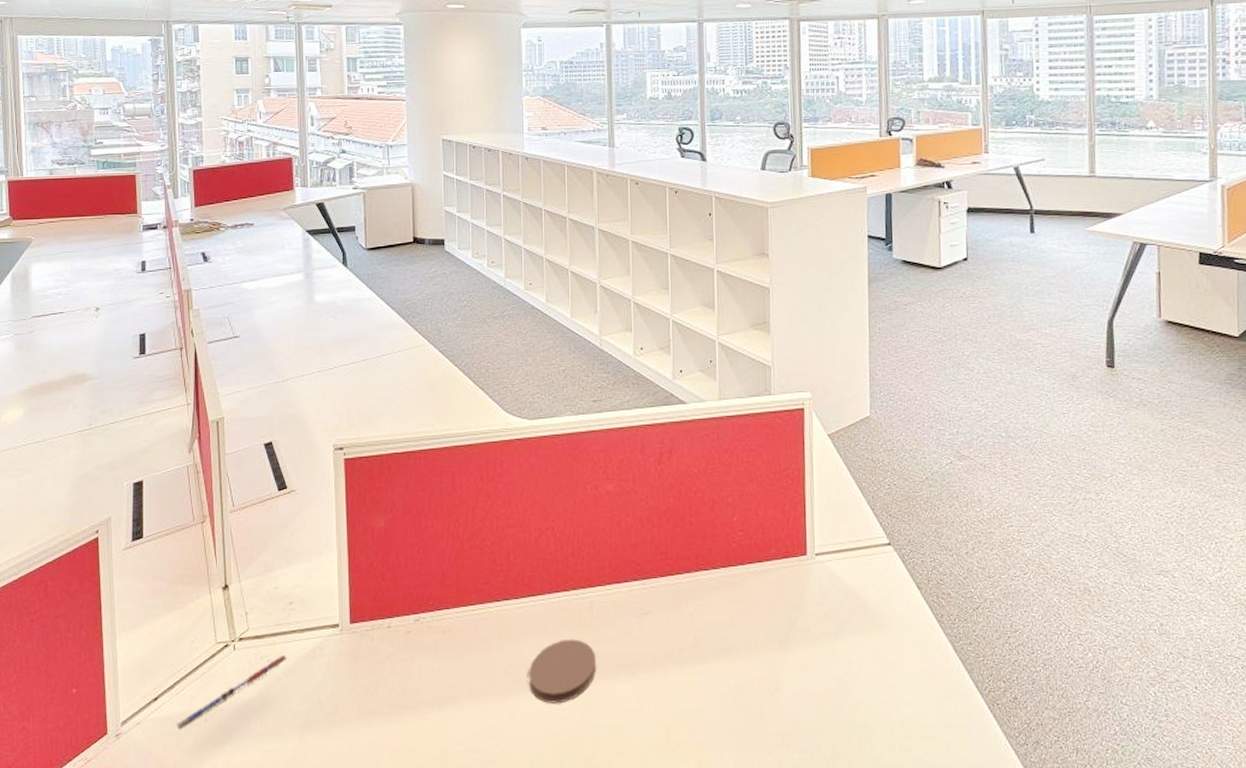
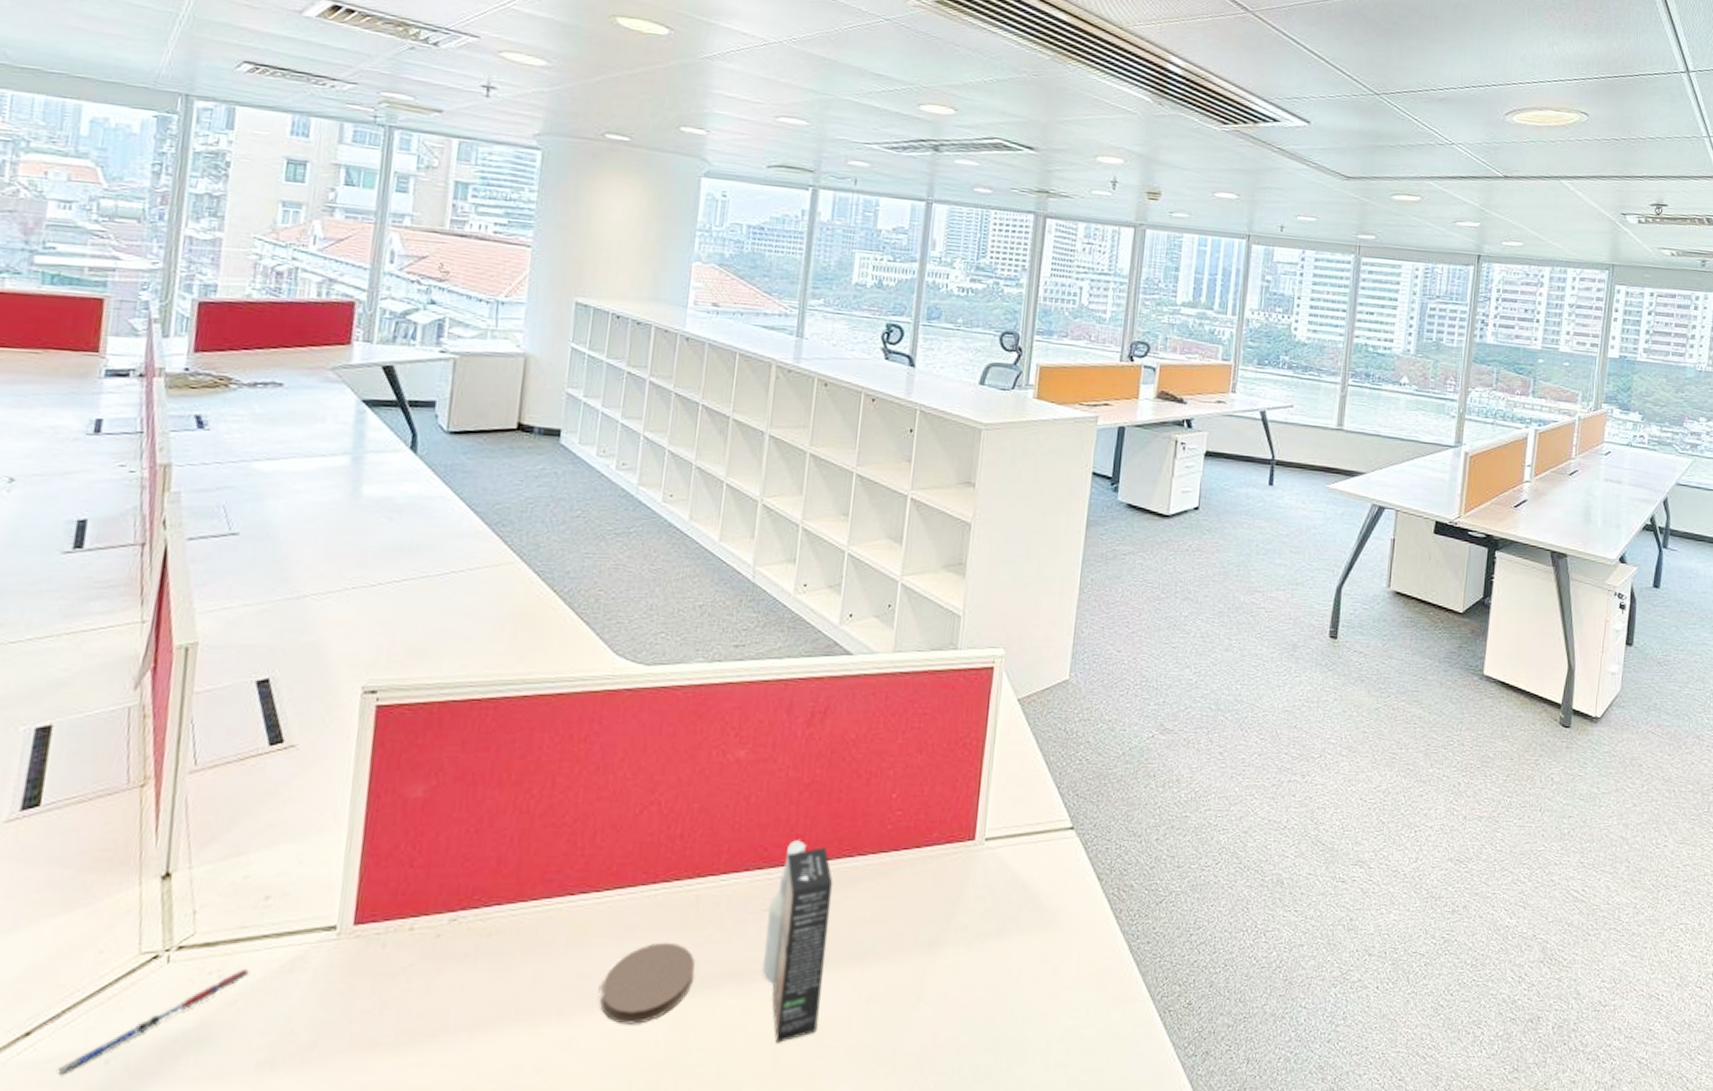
spray bottle: none [646,557,697,722] -> present [761,840,834,1043]

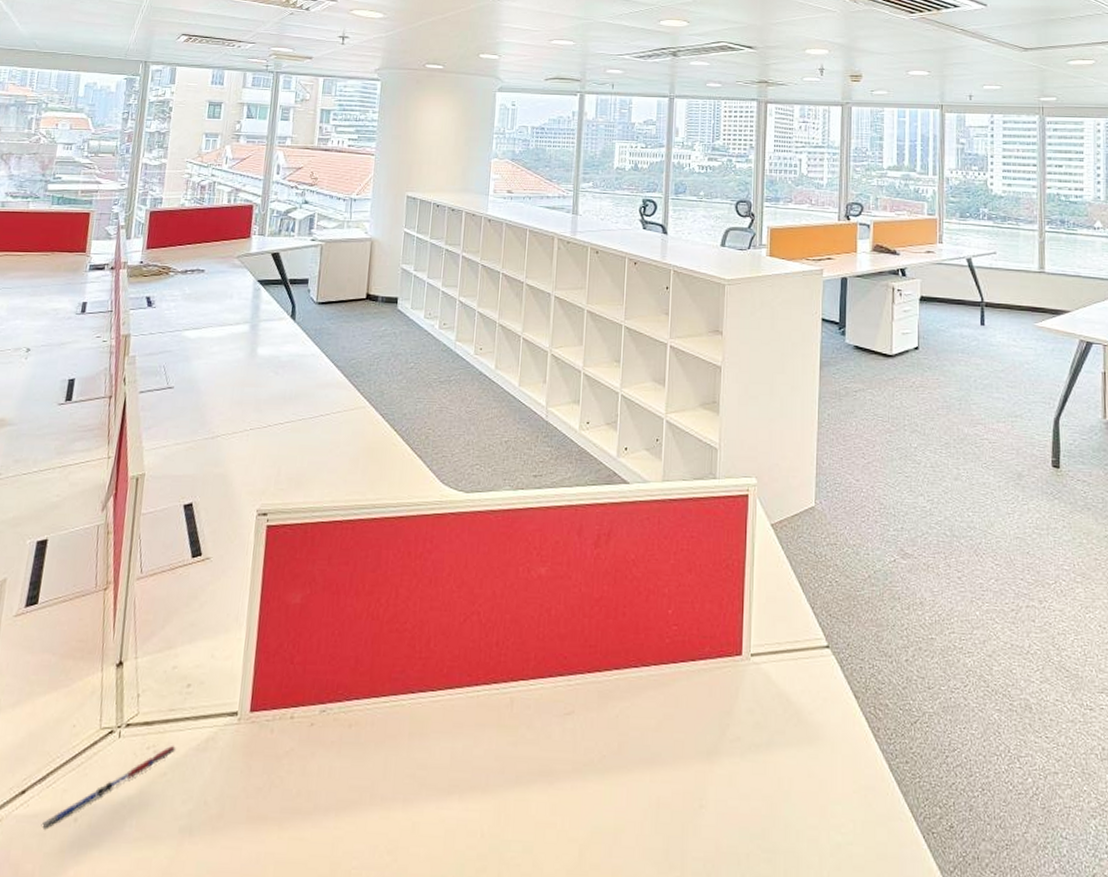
coaster: present [600,942,695,1025] -> none [436,739,511,814]
spray bottle: present [761,840,834,1043] -> none [566,650,623,841]

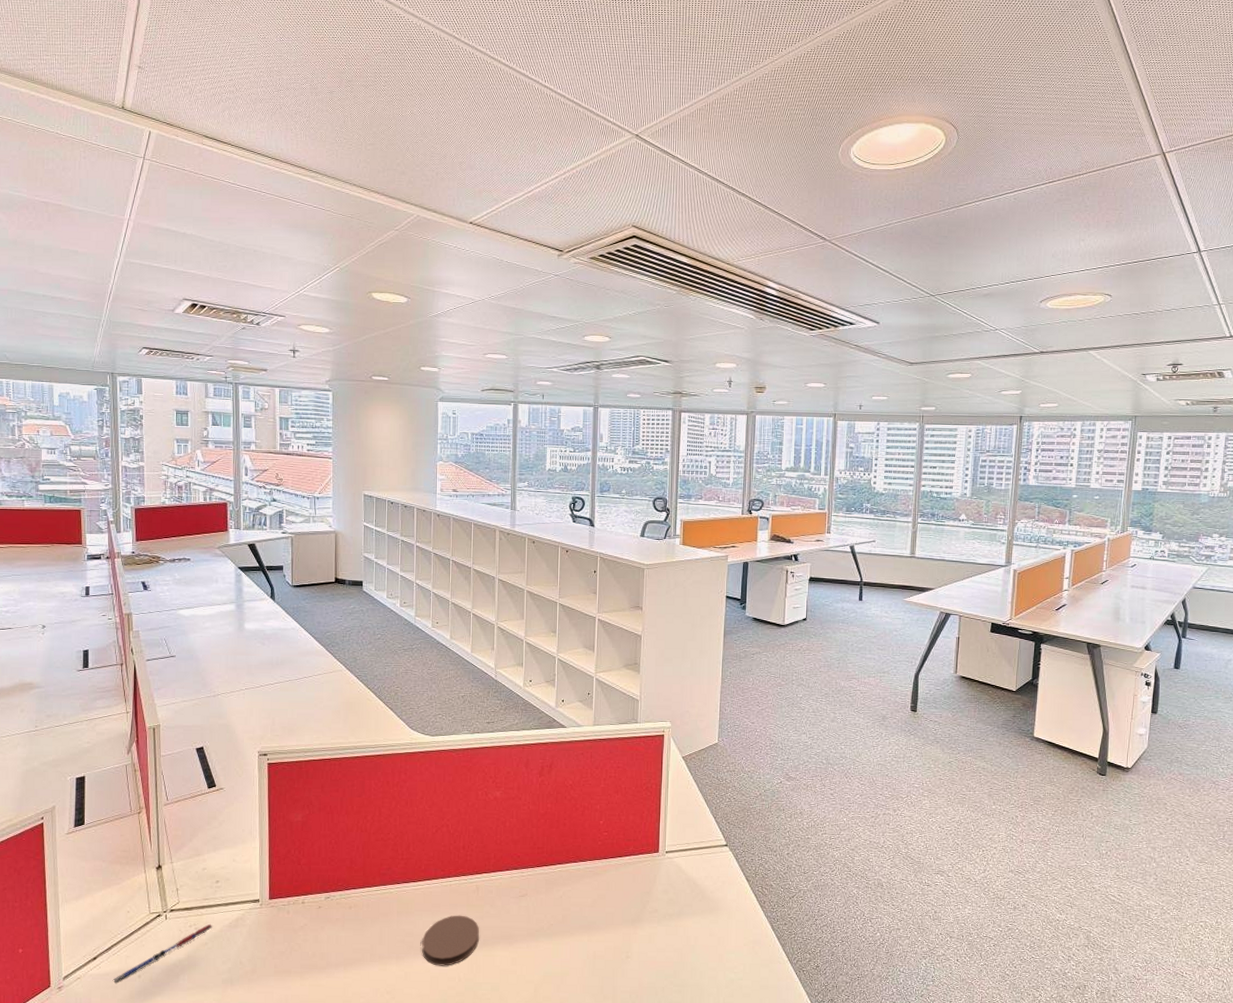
coaster: none [436,739,511,814] -> present [422,915,479,966]

